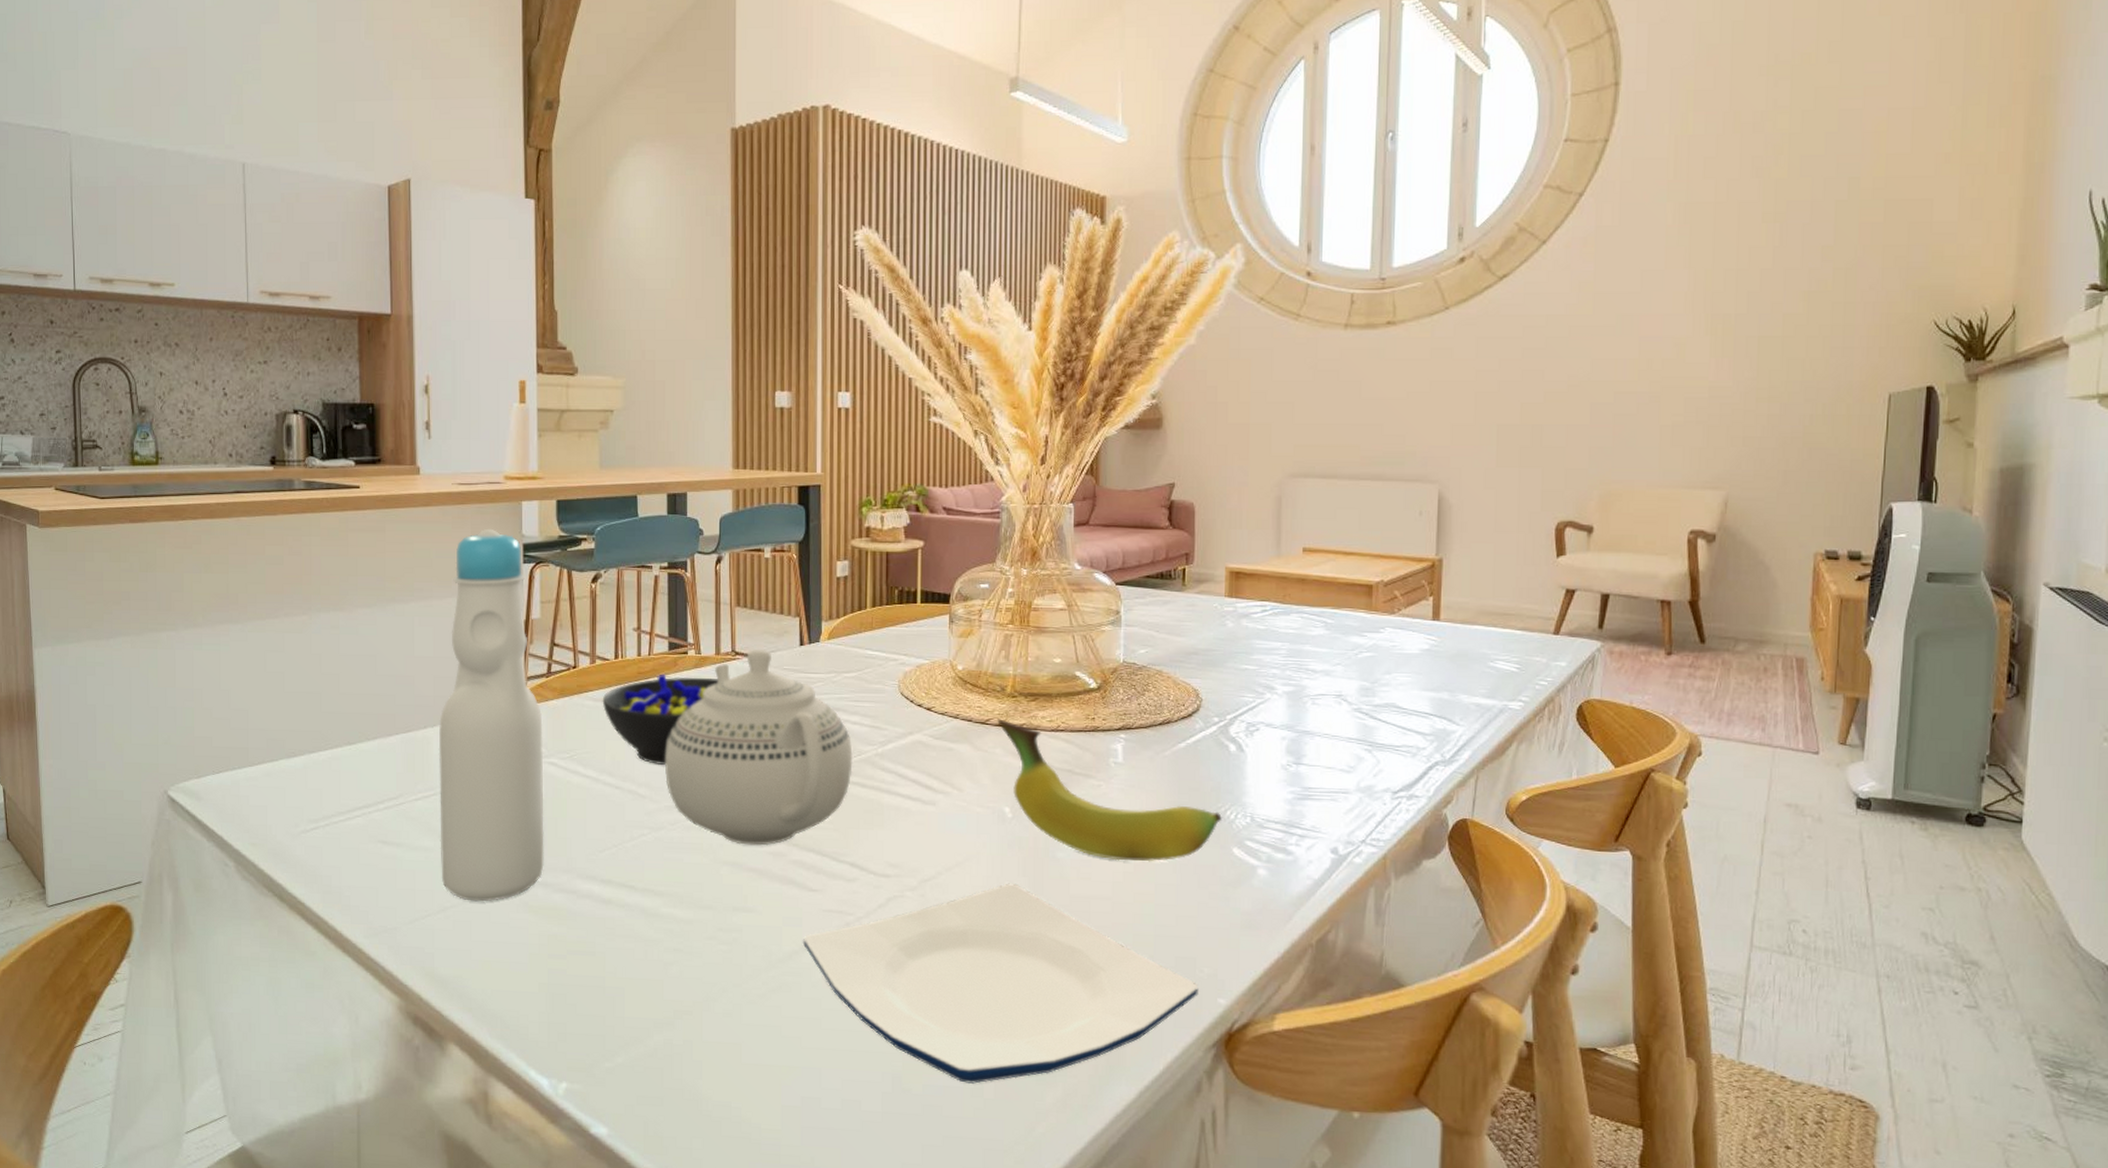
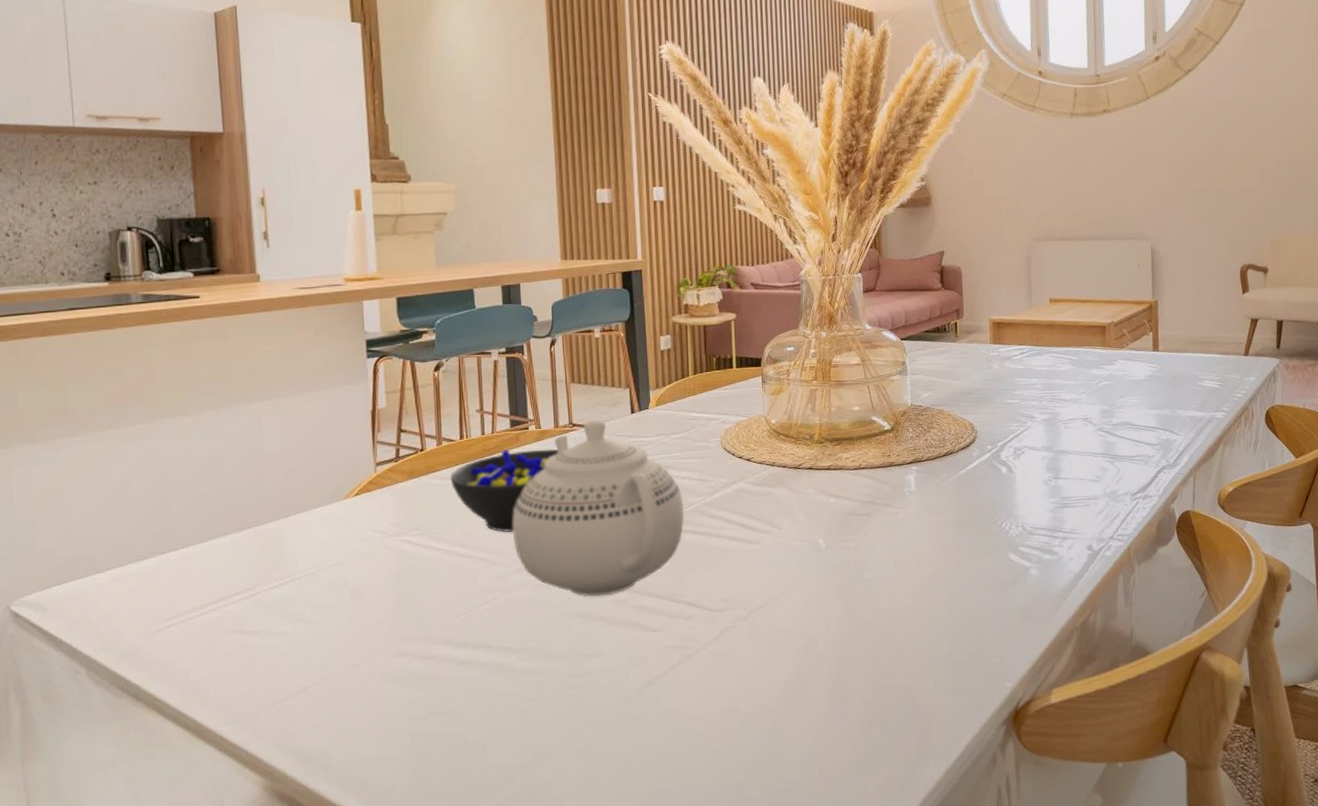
bottle: present [438,529,544,902] -> none [291,329,402,678]
plate: present [802,883,1199,1084] -> none [648,604,989,784]
fruit: present [996,719,1223,862] -> none [807,463,1000,575]

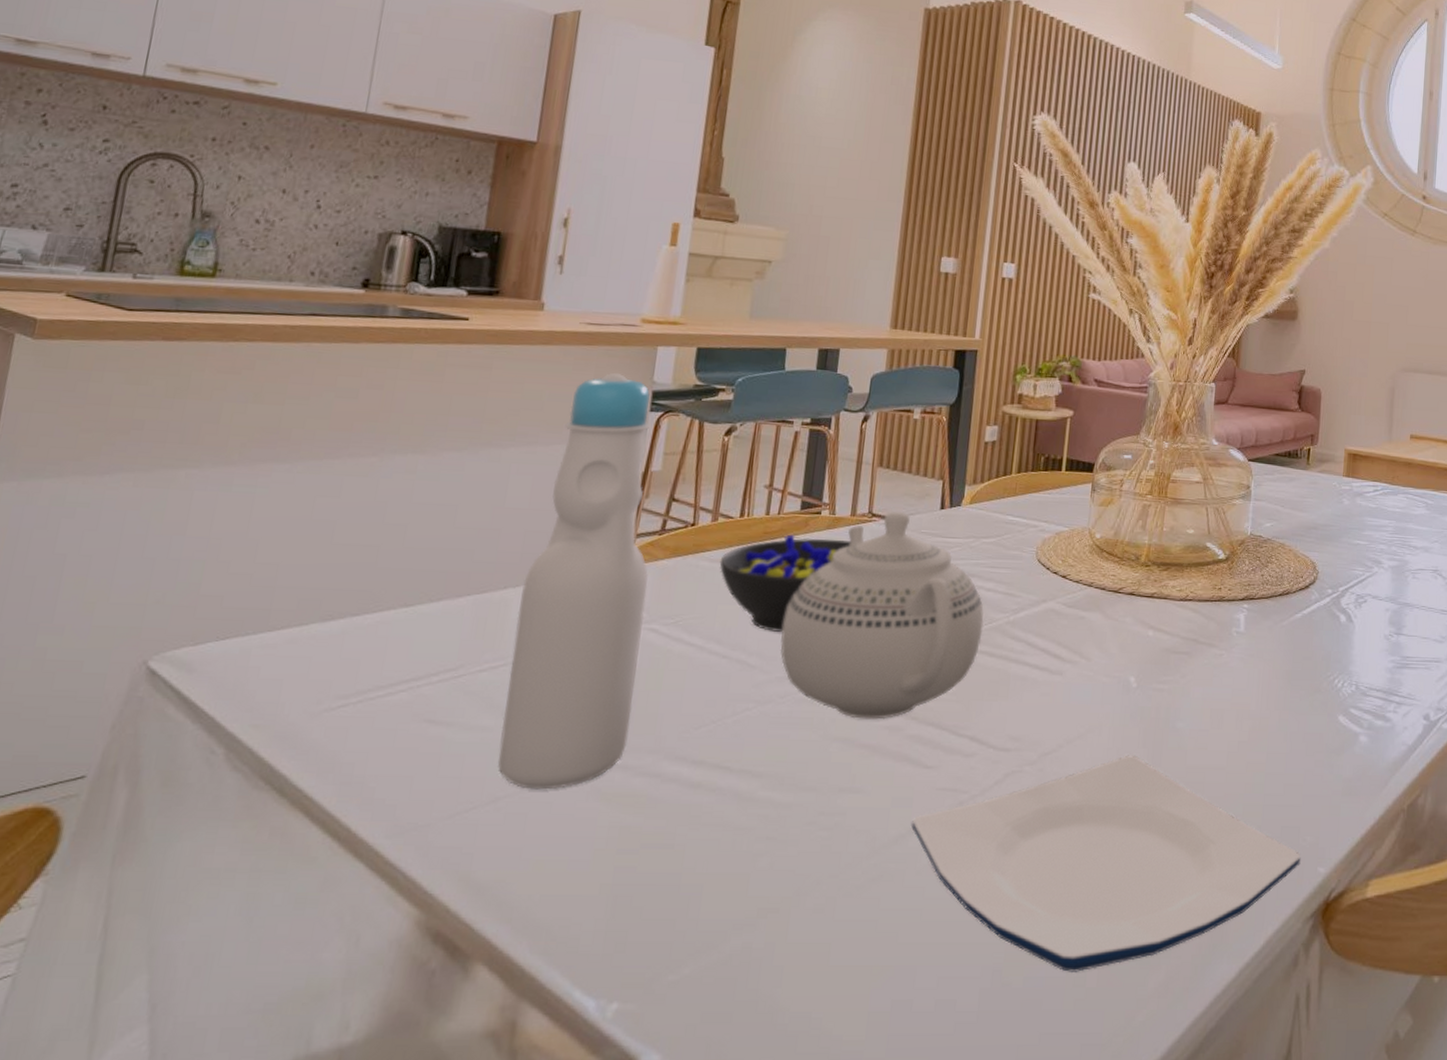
bottle: none [291,329,402,678] -> present [497,373,650,790]
plate: none [648,604,989,784] -> present [910,755,1301,972]

